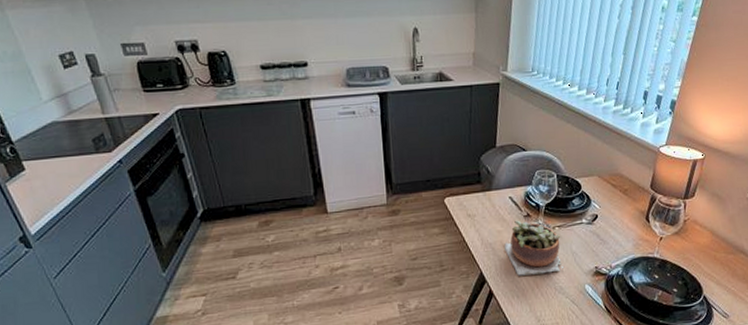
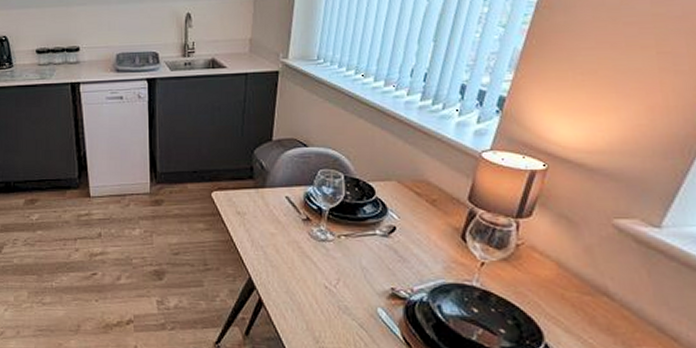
succulent plant: present [504,220,565,276] -> none [278,223,351,288]

